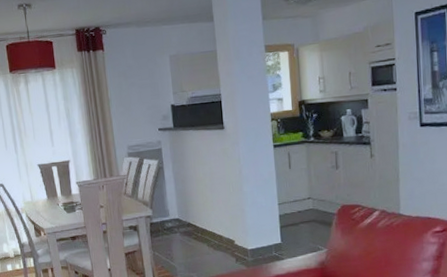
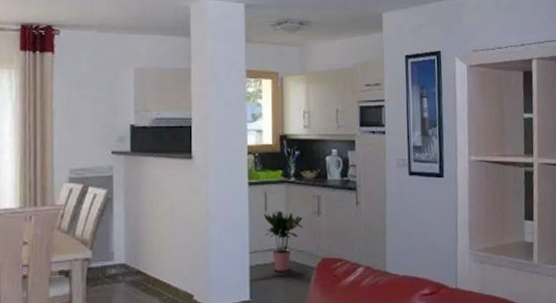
potted plant: none [287,167,323,218] -> present [263,210,303,271]

